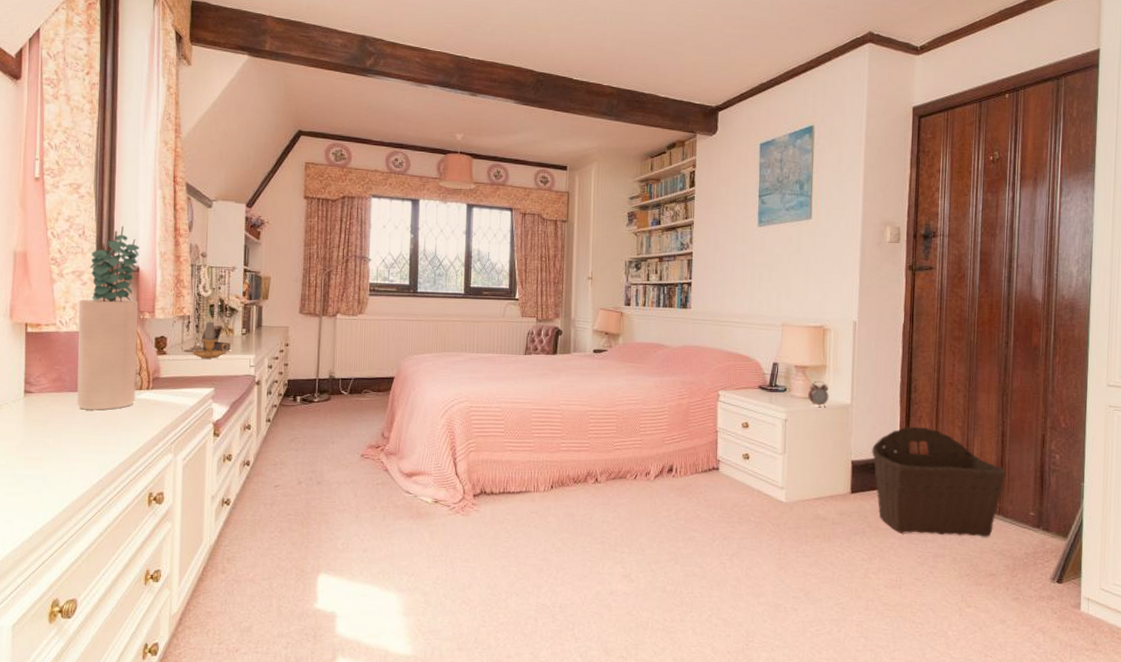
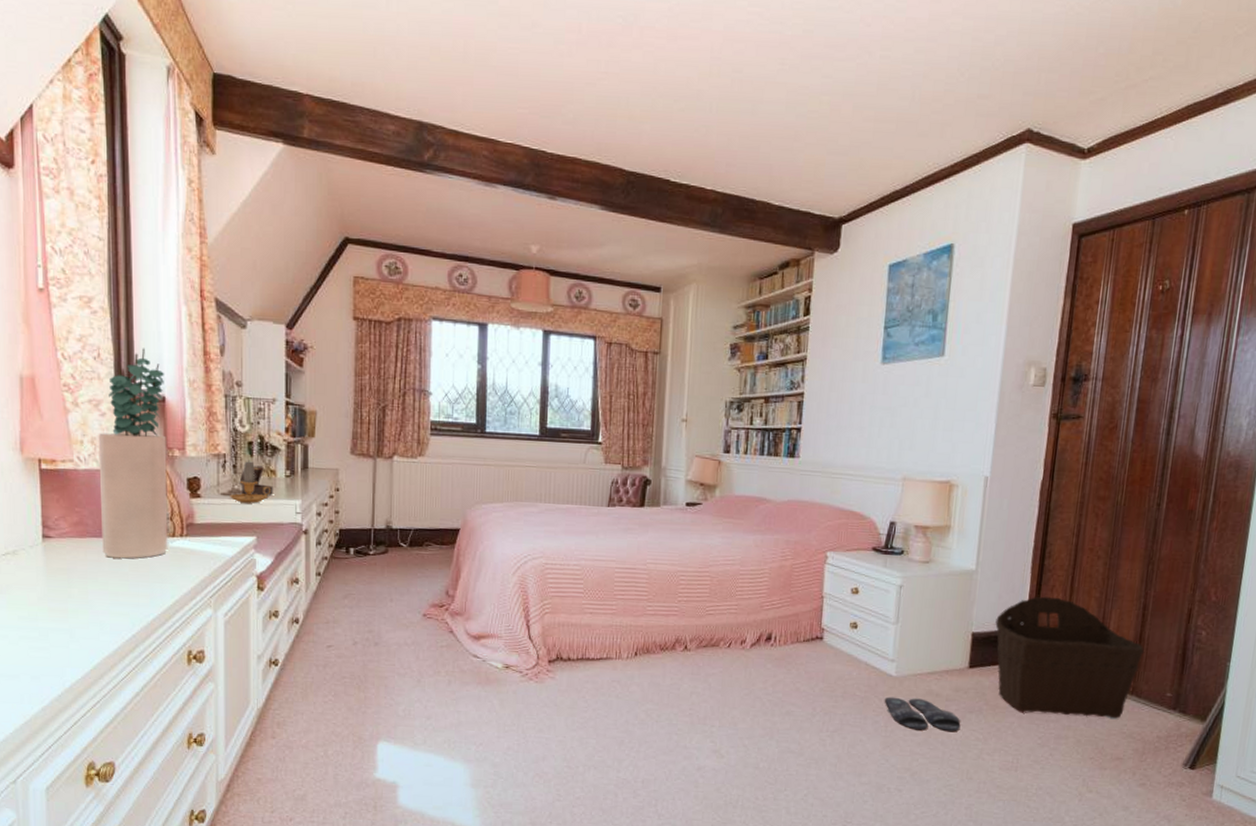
slippers: none [776,521,847,553] -> present [884,697,961,732]
alarm clock: present [807,381,829,407] -> none [927,543,952,572]

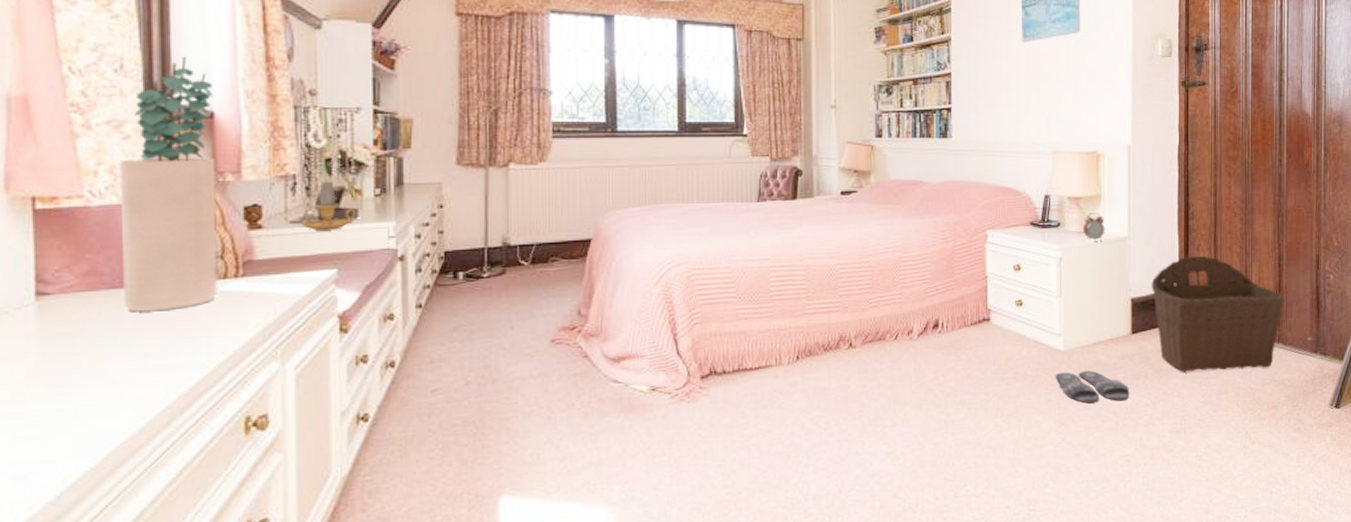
alarm clock: none [927,543,952,572] -> present [1082,213,1105,241]

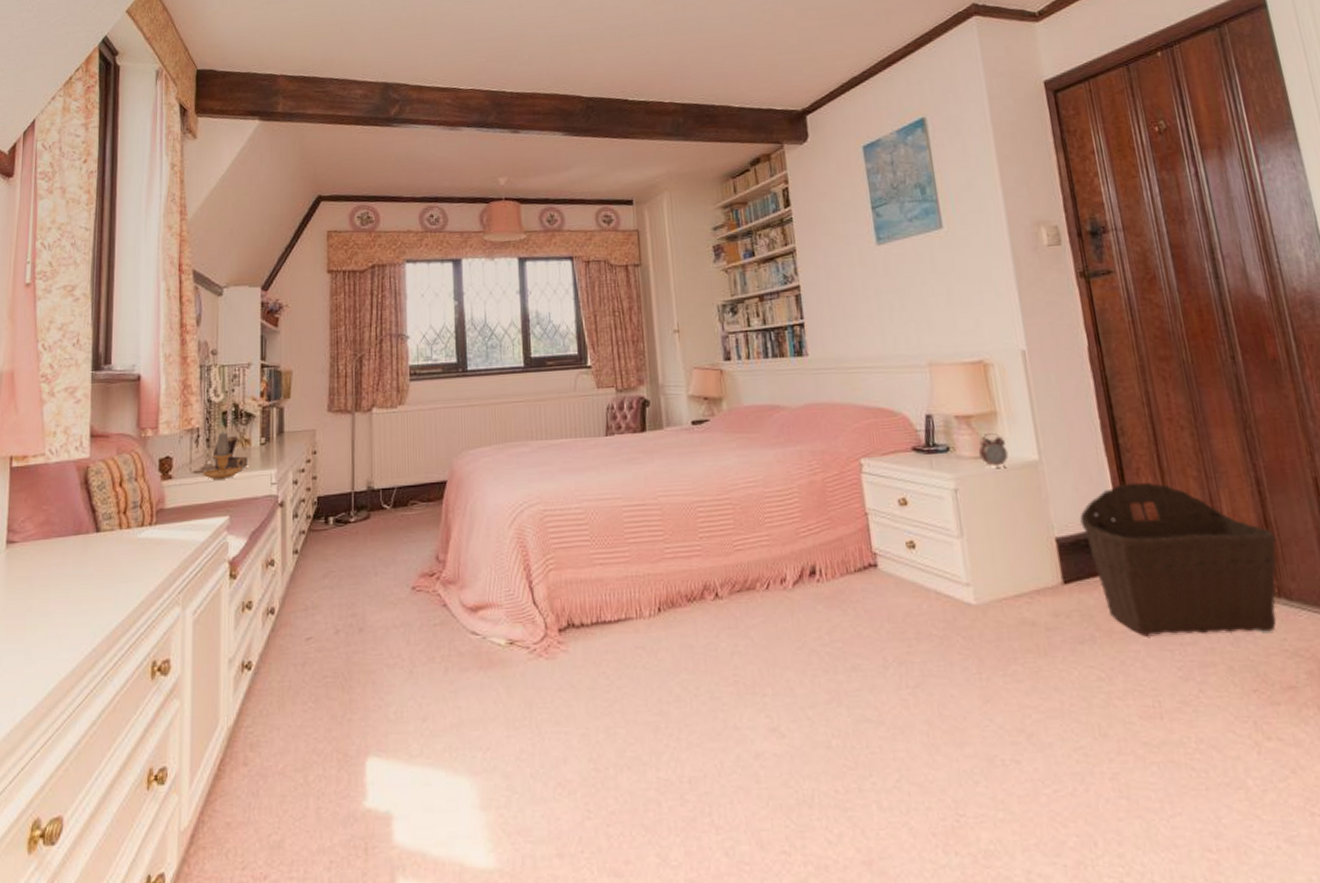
vase: present [119,56,218,312] -> none [67,328,140,559]
slippers: present [1055,370,1130,404] -> none [968,631,1074,675]

